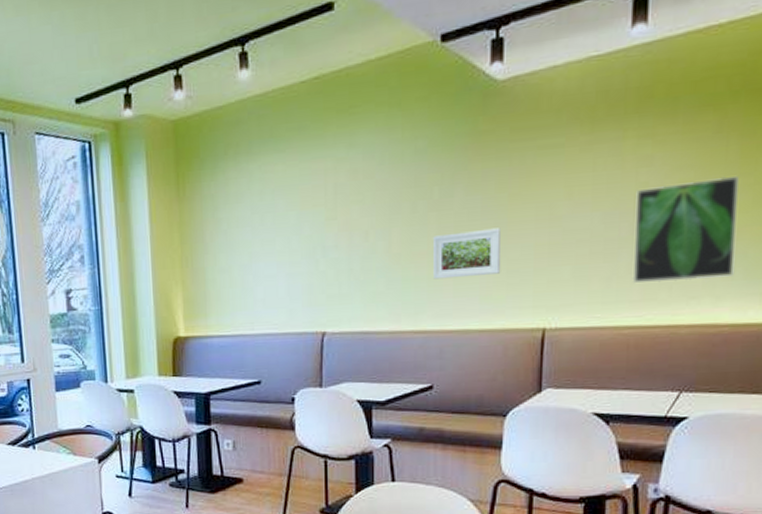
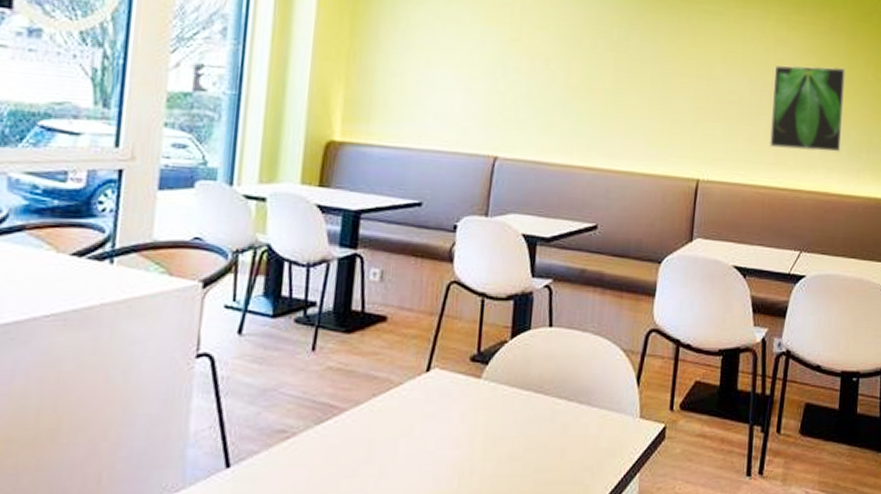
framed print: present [432,228,501,280] -> none [606,75,668,121]

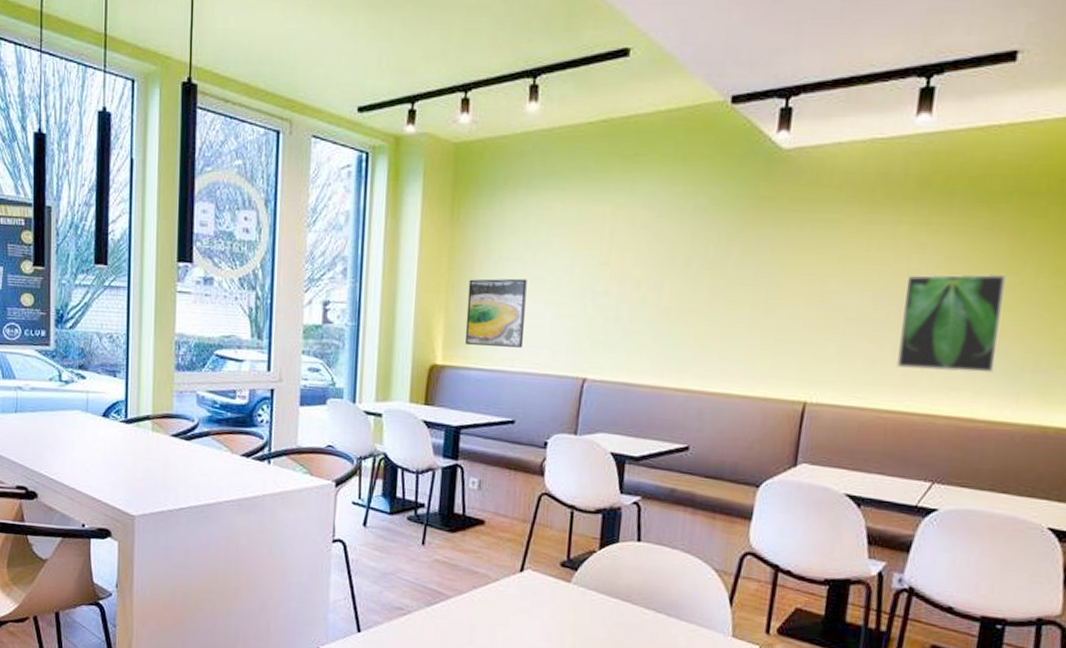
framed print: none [367,48,437,124] -> present [464,278,527,348]

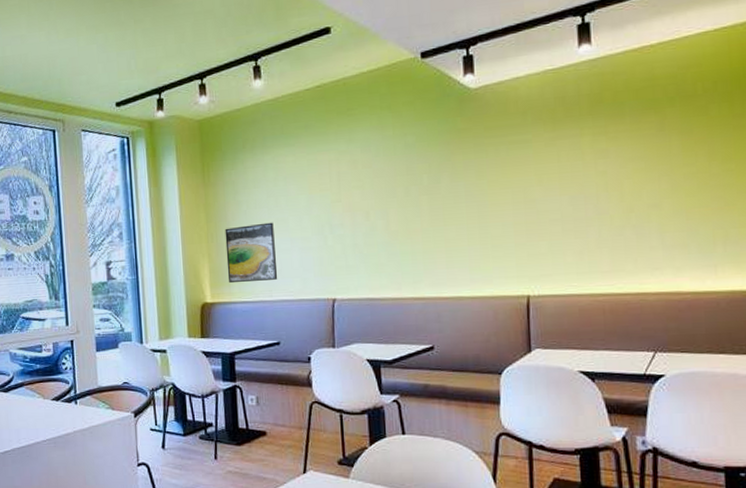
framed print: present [895,273,1006,373] -> none [597,166,689,256]

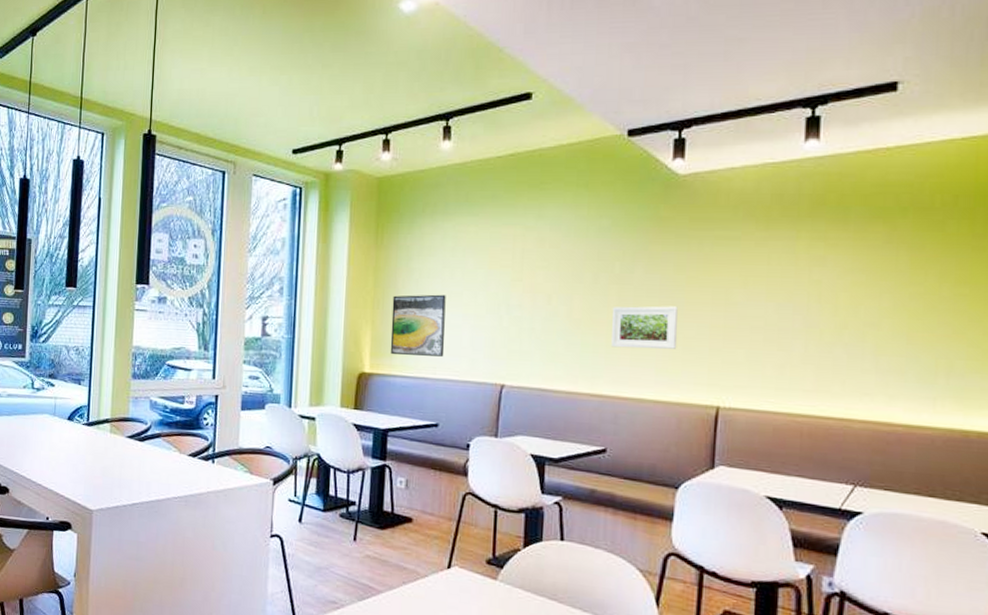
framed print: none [424,209,487,253] -> present [611,306,678,349]

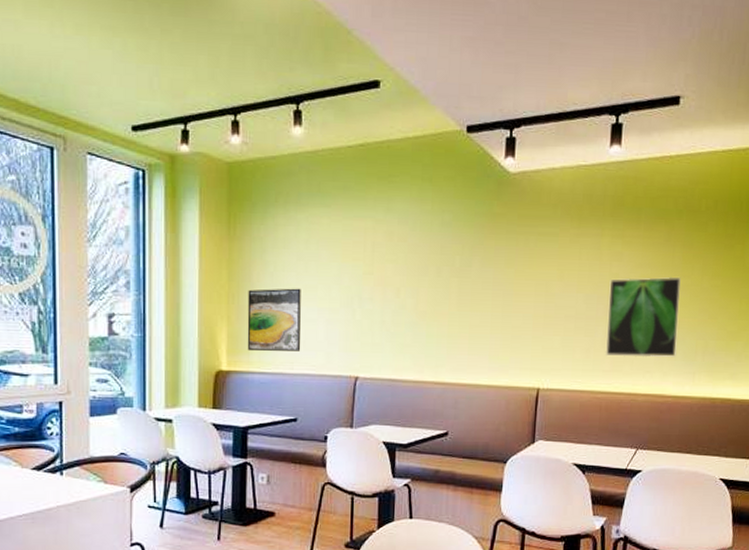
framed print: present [611,306,678,349] -> none [452,298,508,338]
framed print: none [805,283,909,378] -> present [605,276,681,358]

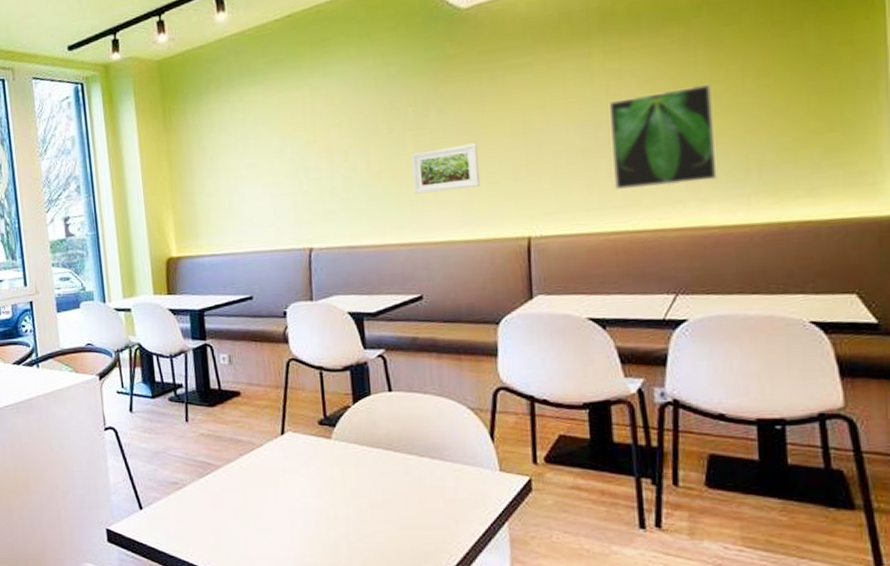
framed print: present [247,288,301,352] -> none [189,168,249,236]
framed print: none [452,298,508,338] -> present [410,143,481,194]

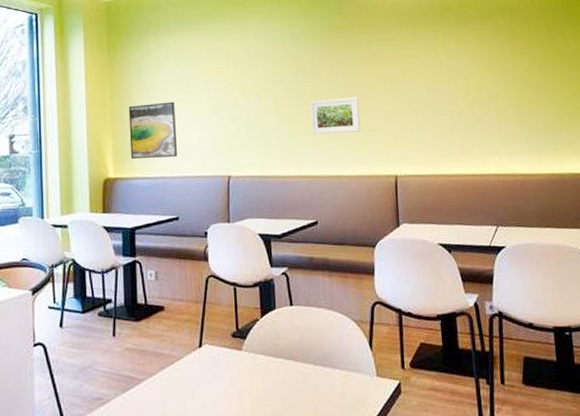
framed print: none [189,168,249,236] -> present [128,102,178,160]
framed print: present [608,85,717,189] -> none [448,67,520,142]

